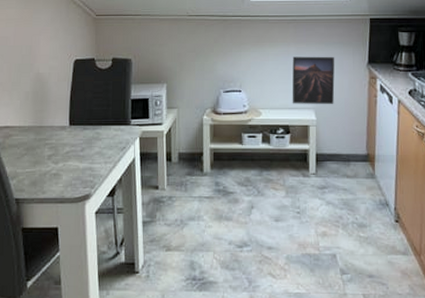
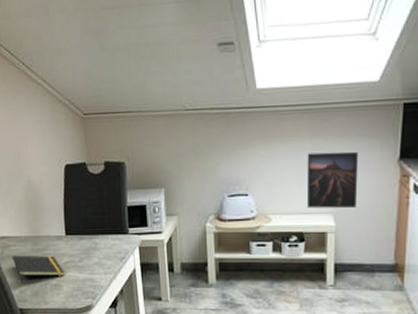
notepad: none [13,145,65,174] -> present [12,255,64,285]

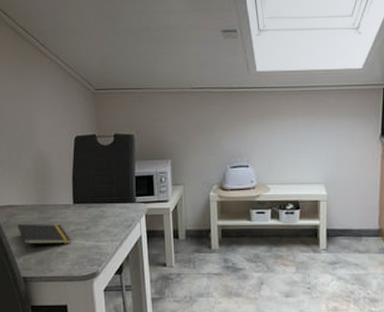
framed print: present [306,151,359,209] -> none [301,128,346,179]

